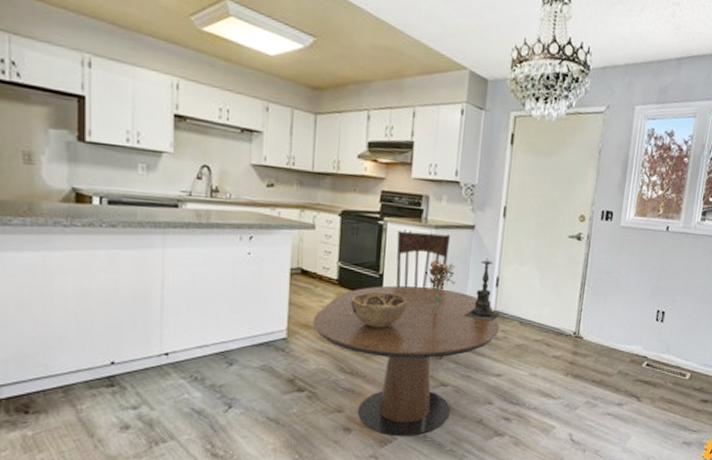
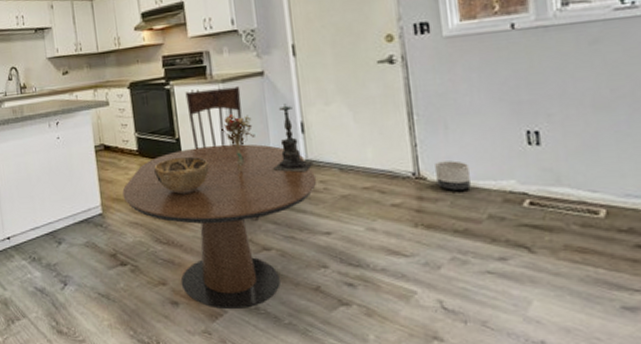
planter: none [589,325,614,351] -> present [435,160,471,192]

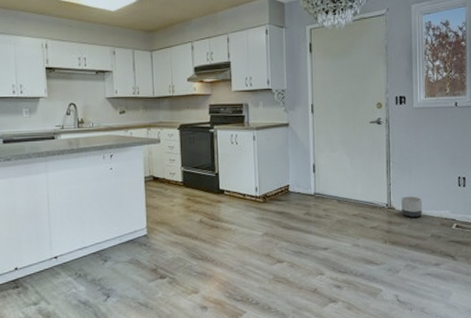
dining table: present [122,144,317,309] -> none [166,179,321,310]
decorative bowl: present [154,156,209,194] -> none [195,187,241,218]
chair: present [185,86,260,221] -> none [226,134,277,240]
bouquet: present [222,114,255,172] -> none [253,156,279,201]
candle holder: present [272,103,315,173] -> none [289,149,321,203]

